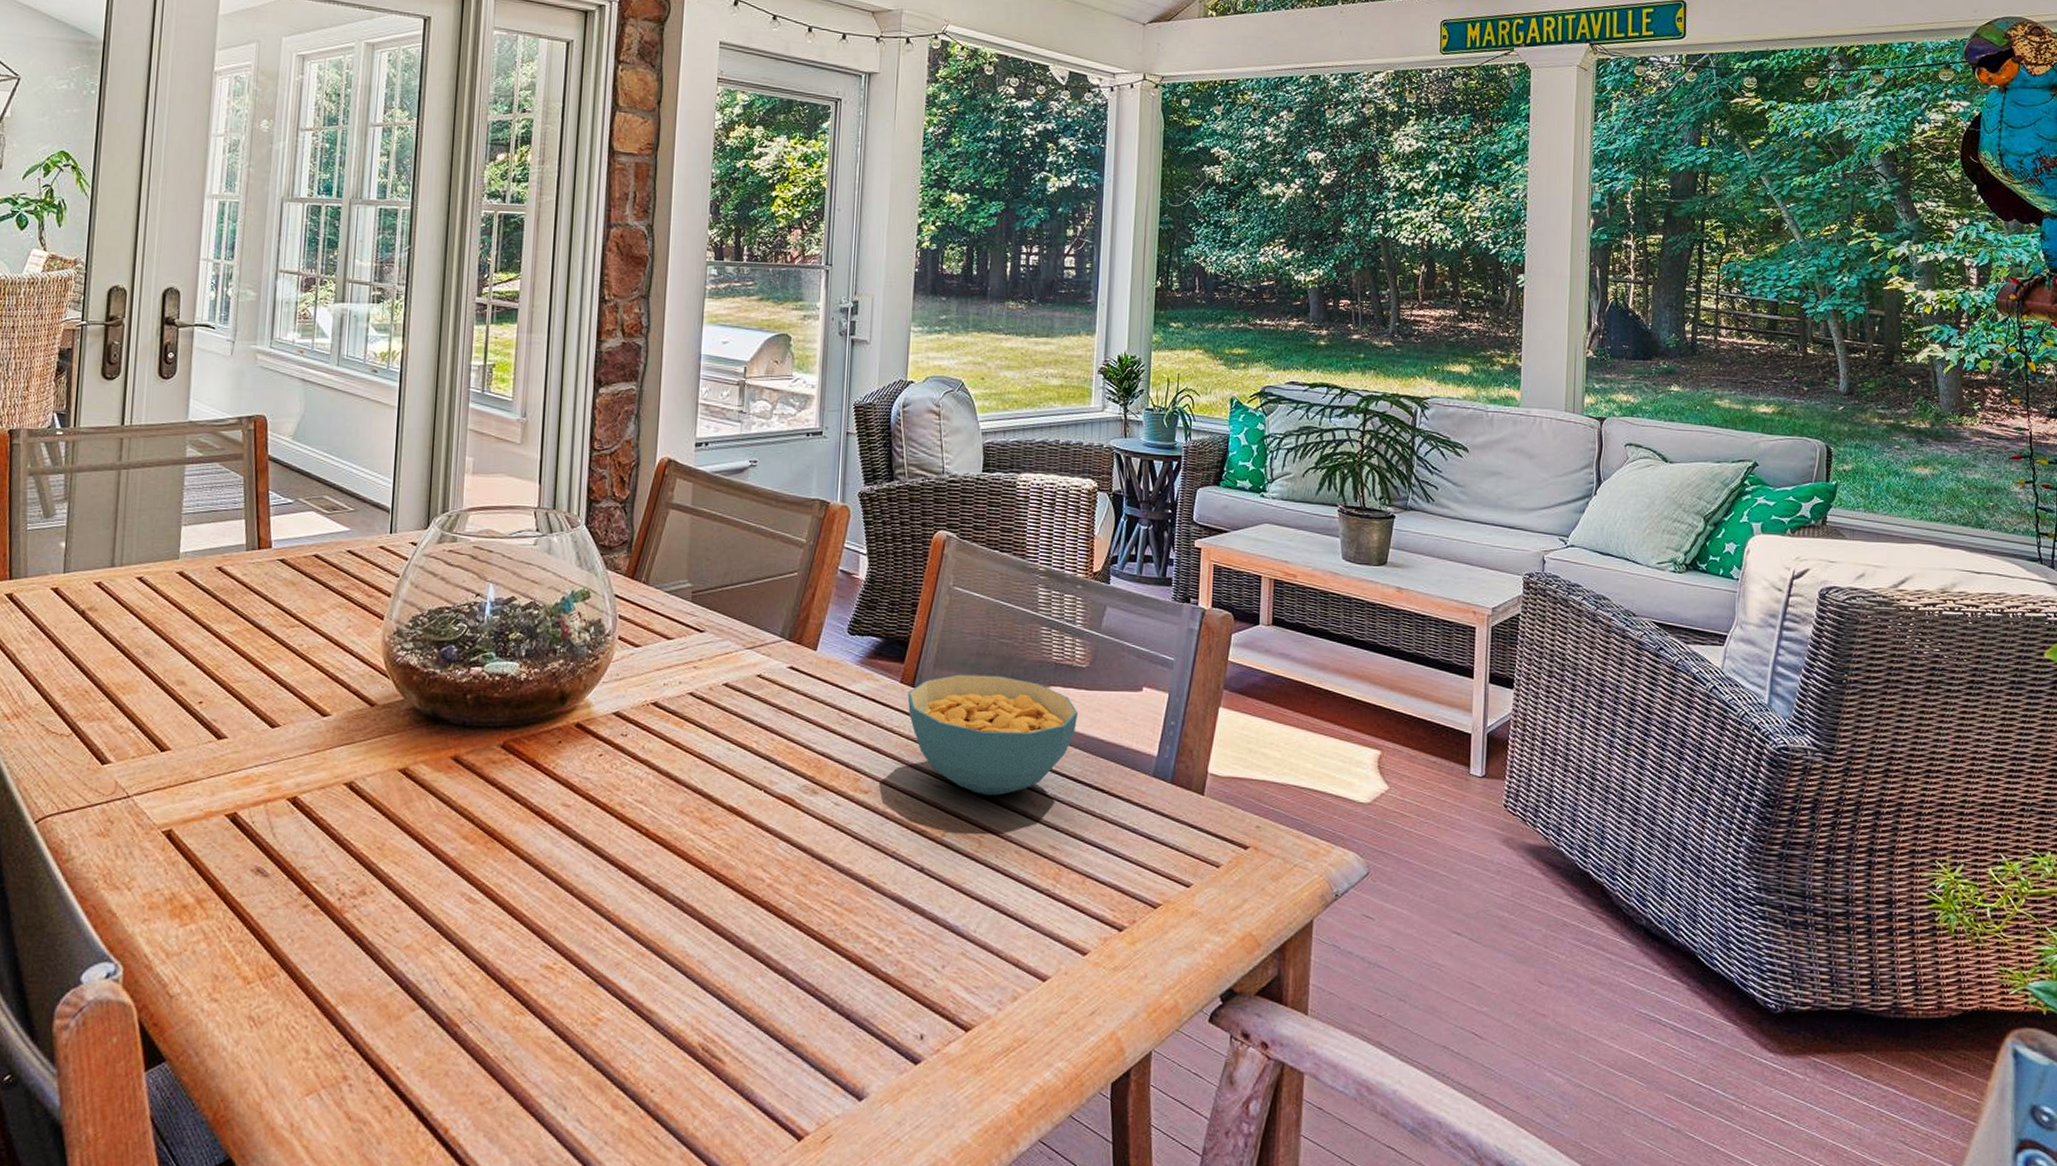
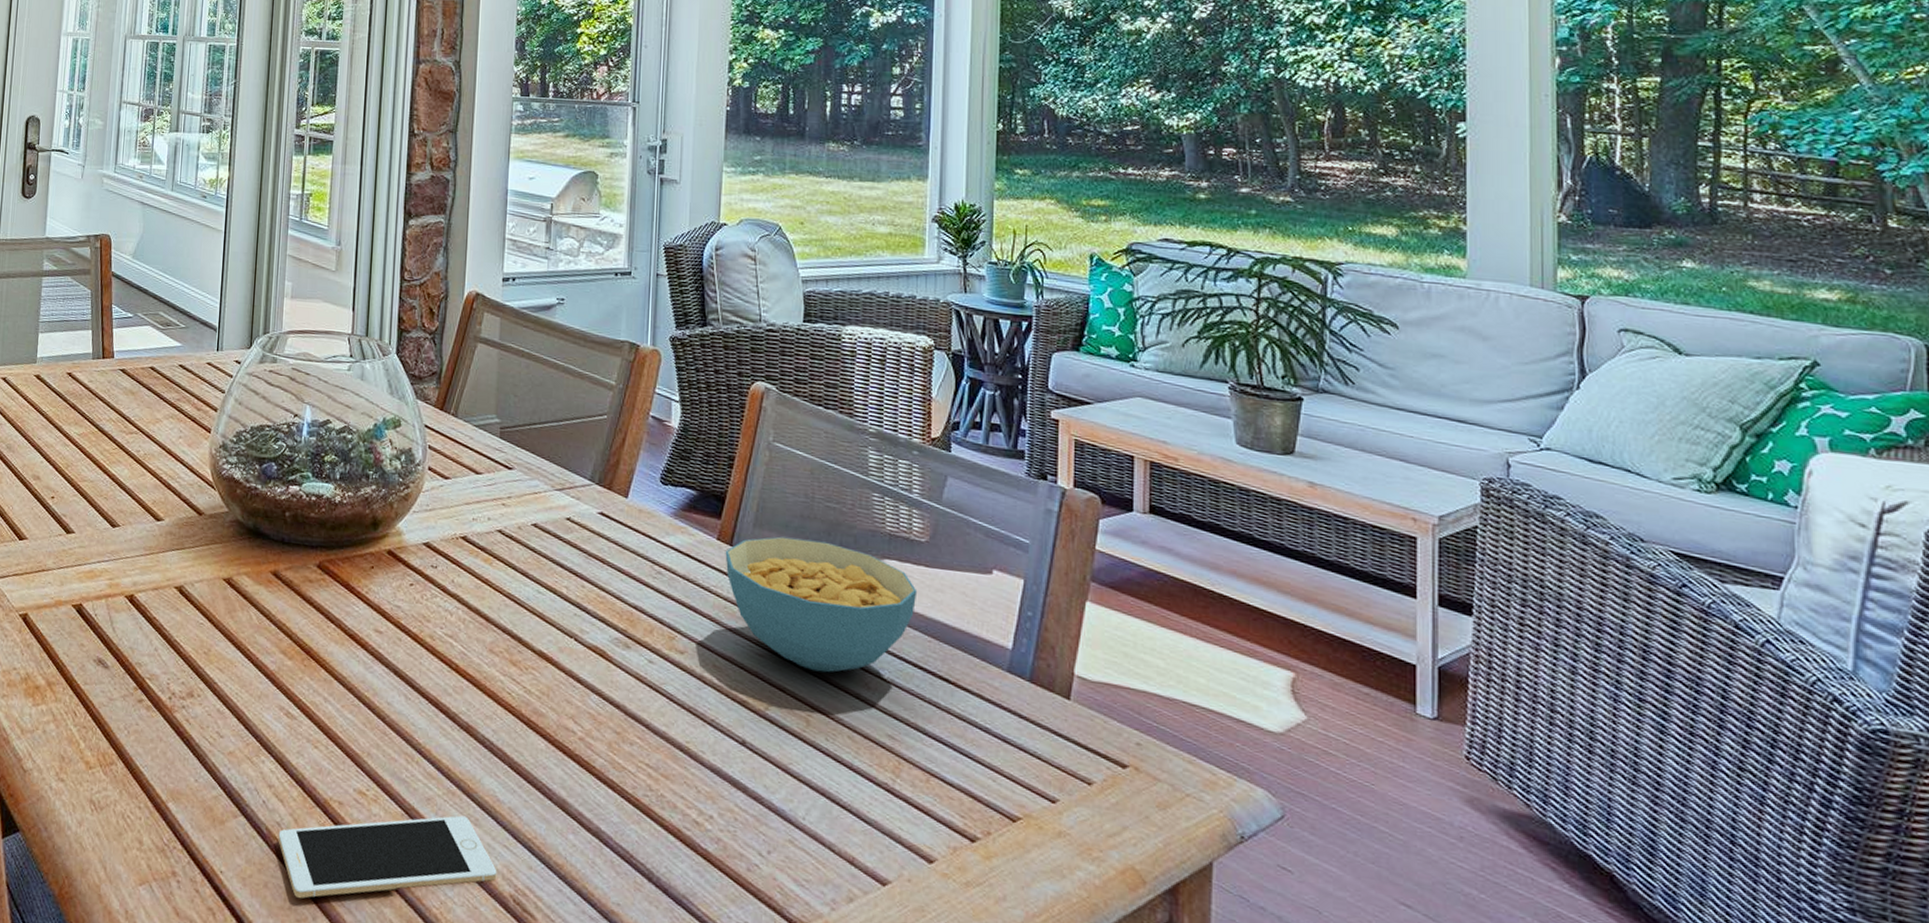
cell phone: none [459,975,686,1081] -> present [278,815,497,899]

